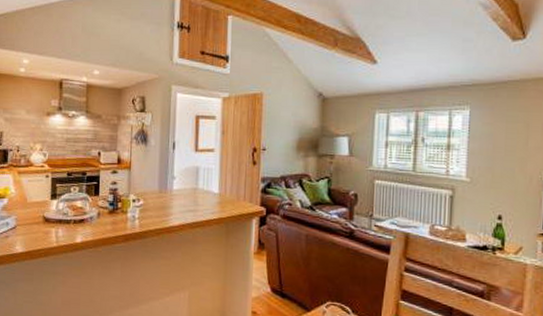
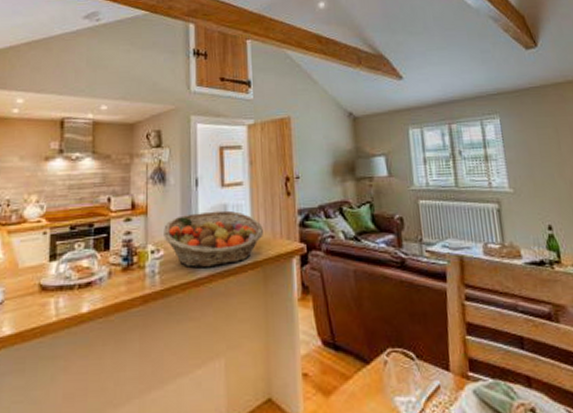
fruit basket: none [144,171,229,219] -> present [164,210,263,268]

